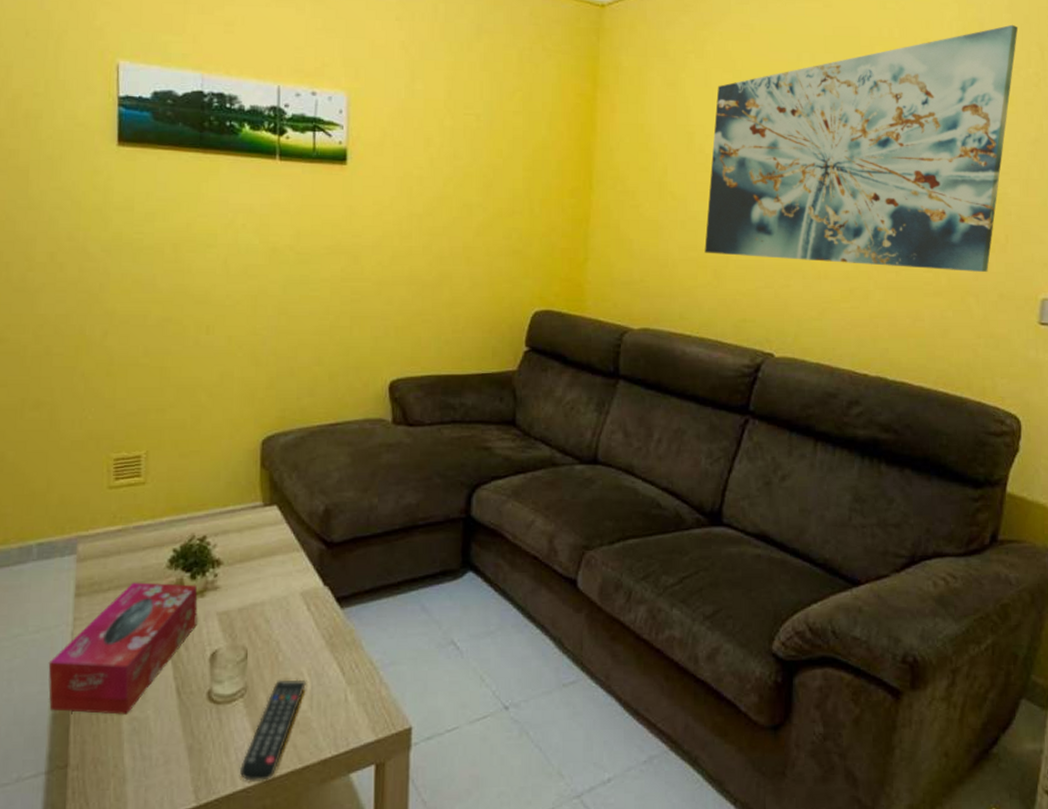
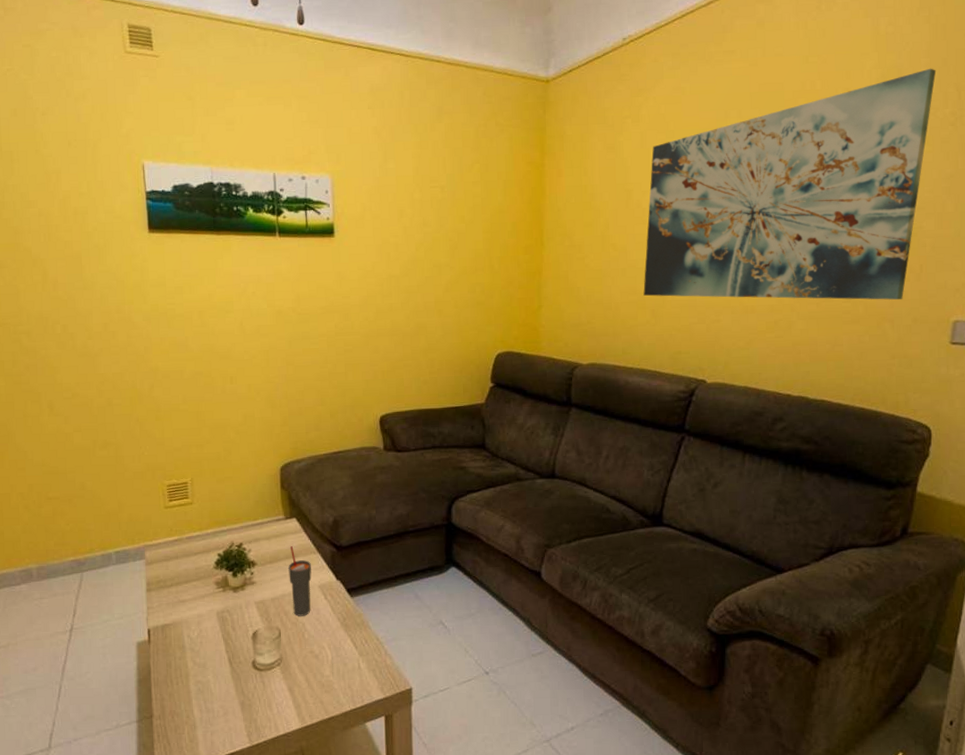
tissue box: present [48,582,198,715] -> none [131,579,240,679]
remote control: present [240,679,307,781] -> none [281,652,328,728]
cup: none [263,541,293,632] -> present [288,546,312,616]

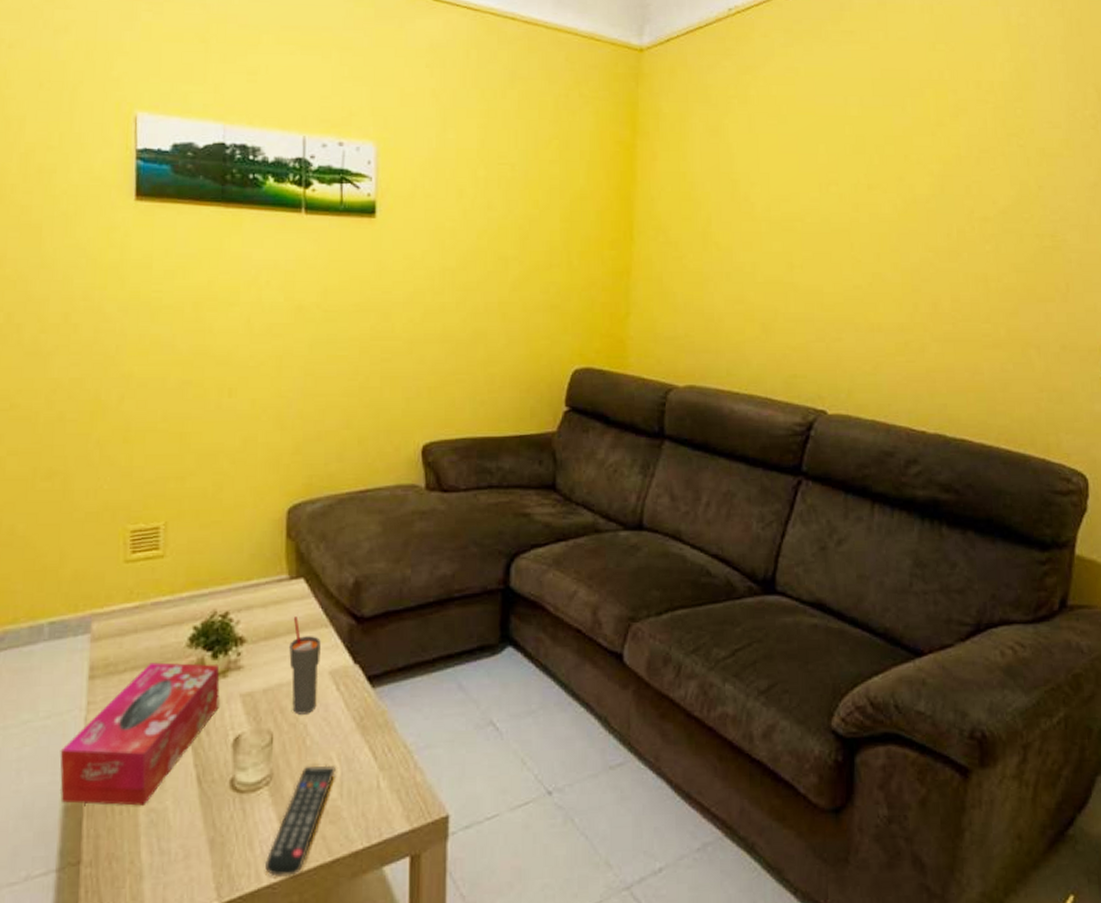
tissue box: none [131,579,240,679] -> present [59,662,220,806]
remote control: none [281,652,328,728] -> present [265,765,337,876]
wall art: present [643,68,937,300] -> none [751,65,1073,323]

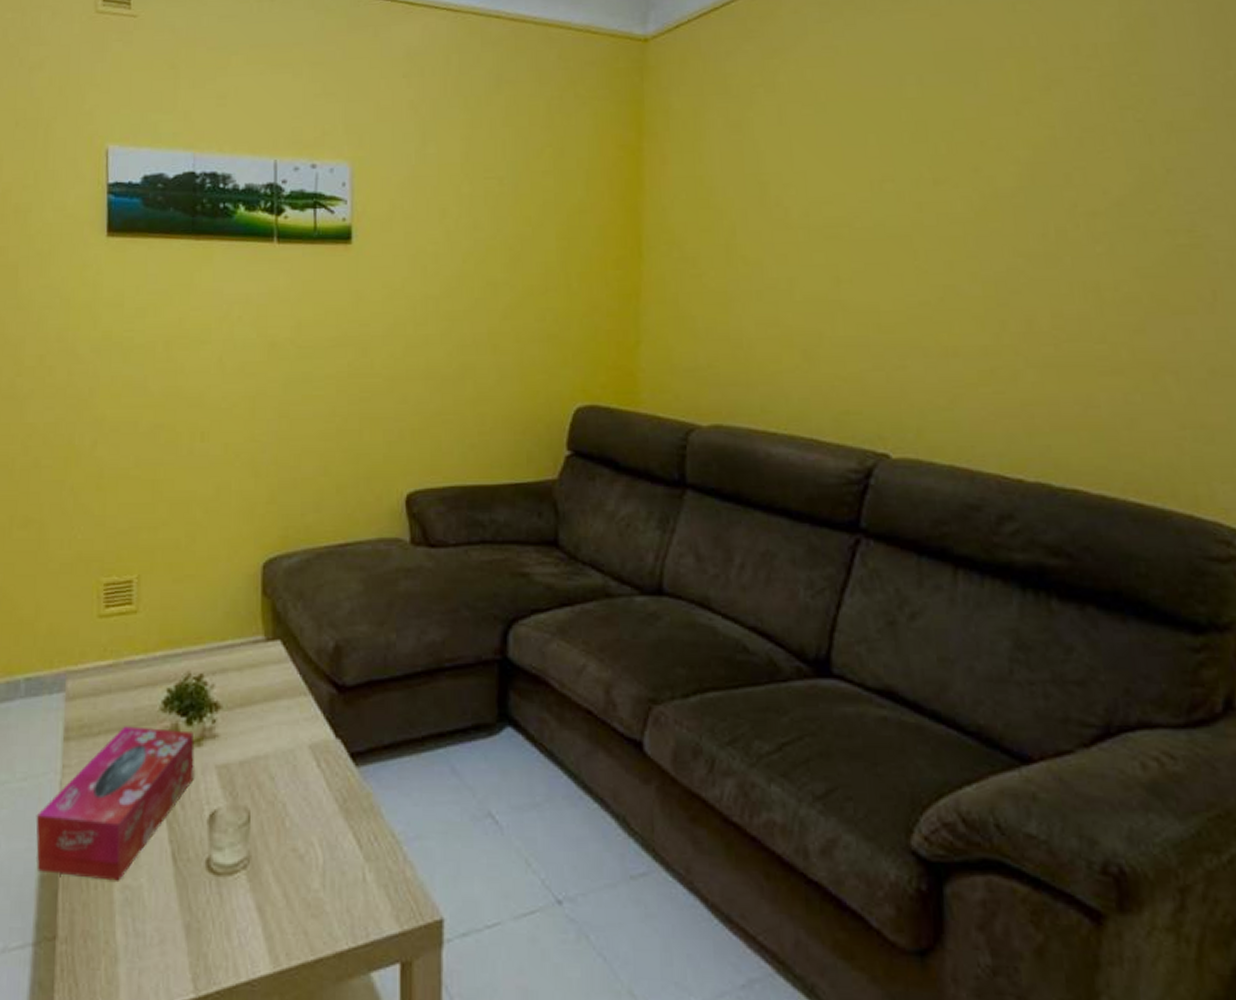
remote control: present [265,765,337,876] -> none [244,850,319,973]
cup: present [289,616,321,715] -> none [266,682,299,792]

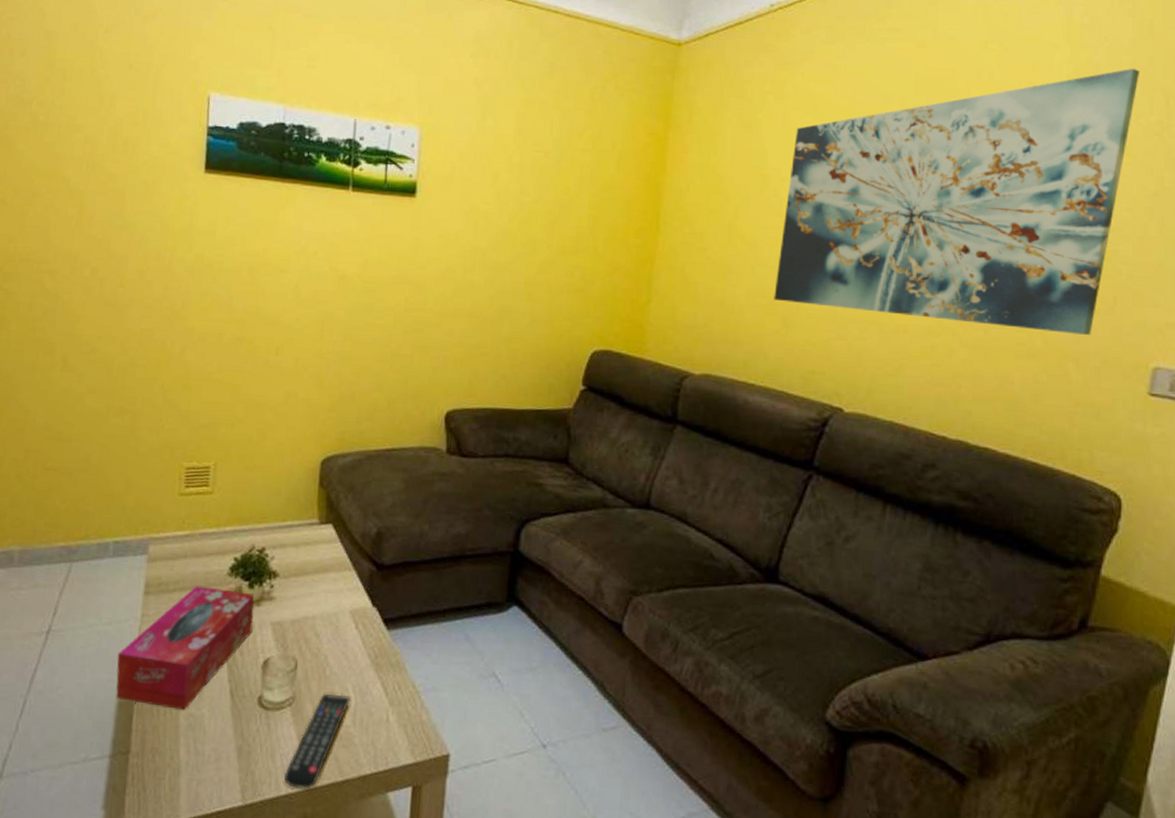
remote control: none [244,850,319,973] -> present [284,693,352,789]
wall art: none [789,16,1209,342] -> present [774,68,1140,336]

